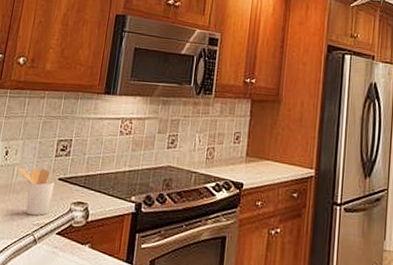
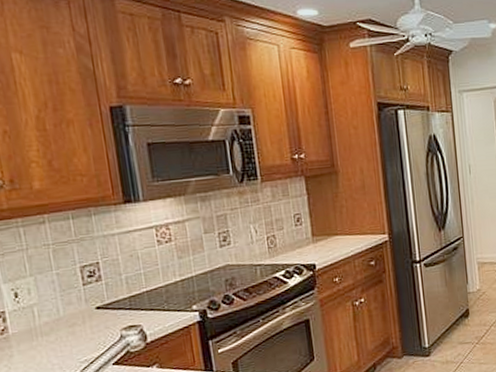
utensil holder: present [18,167,55,216] -> none [38,301,96,354]

